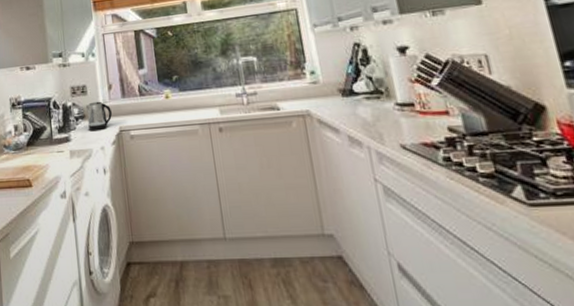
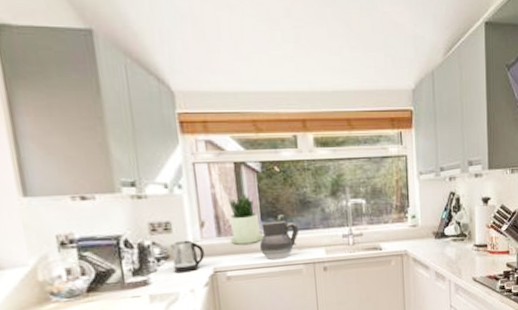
planter: none [129,57,161,105] -> present [227,193,264,245]
ceramic jug: none [157,81,193,121] -> present [259,220,300,261]

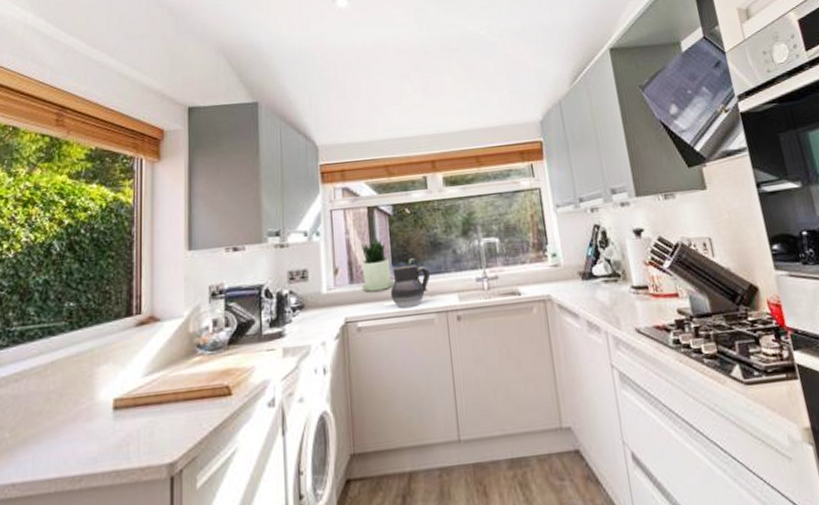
kettle: present [169,240,205,274] -> none [305,288,338,325]

